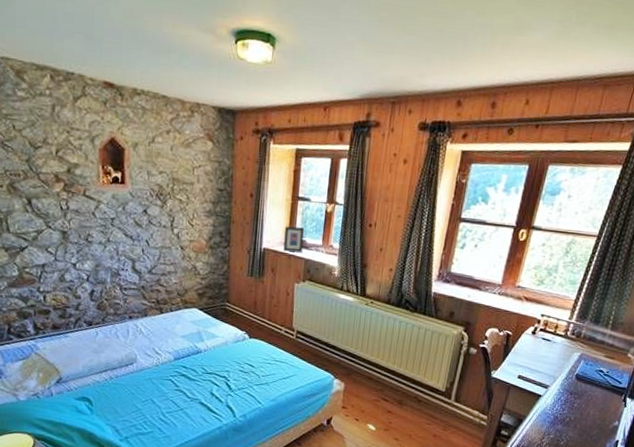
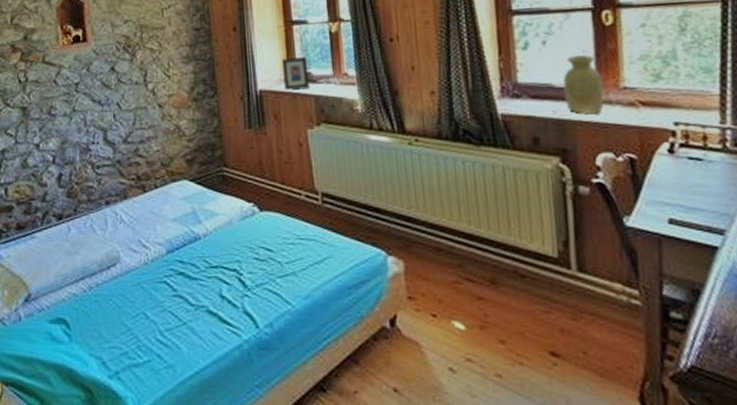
vase: none [478,259,507,302] -> present [562,55,605,115]

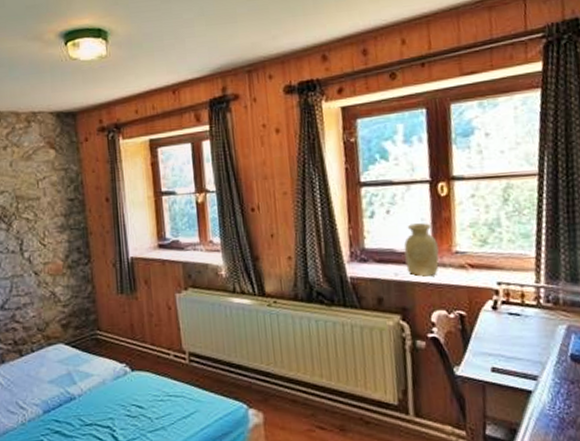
picture frame: present [282,57,310,91] -> none [152,226,178,258]

